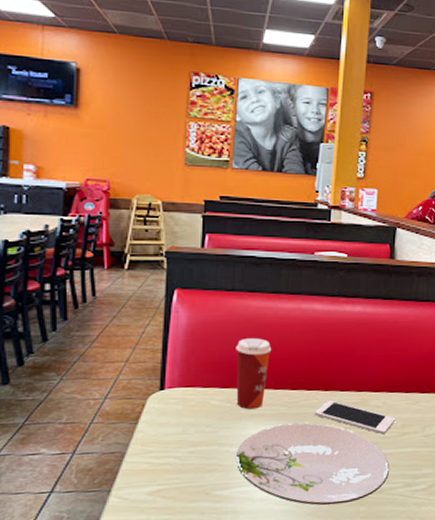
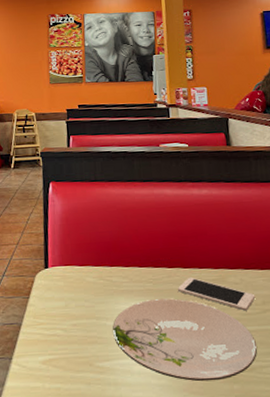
paper cup: present [236,338,272,410] -> none [102,221,133,286]

